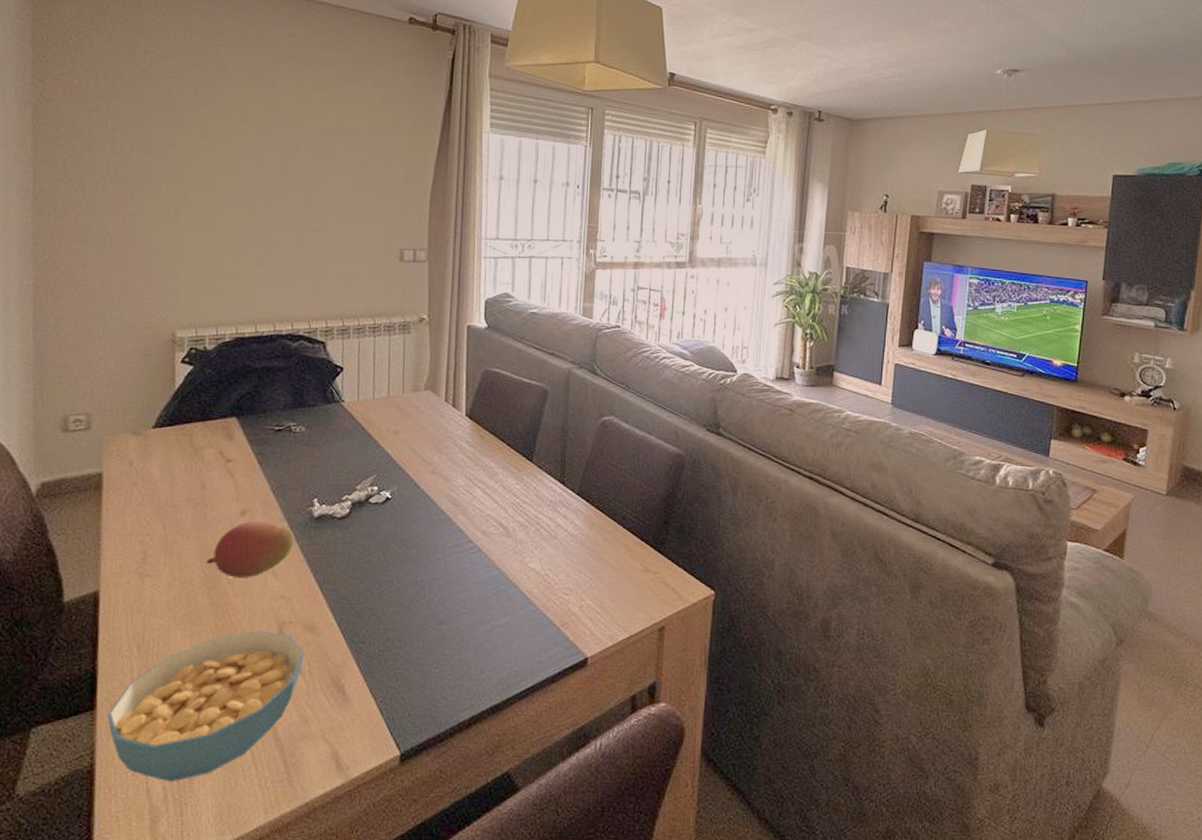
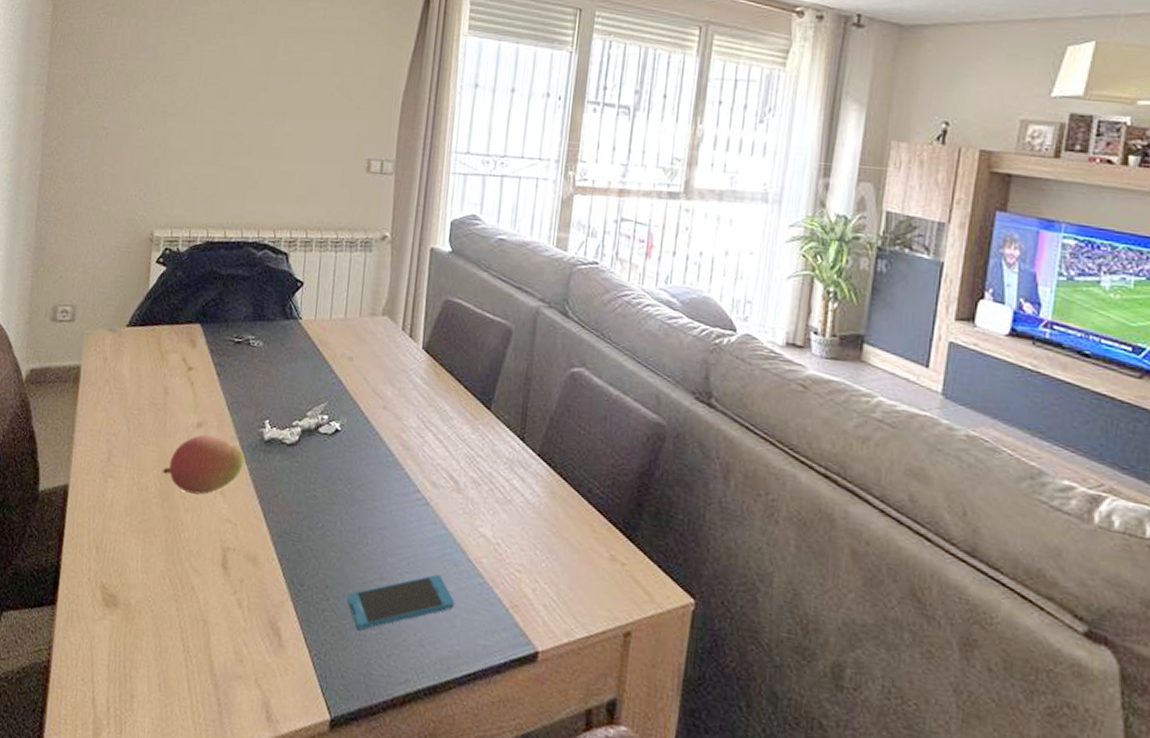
cereal bowl: present [107,630,304,782] -> none [65,551,245,696]
smartphone: none [408,609,511,671] -> present [346,573,455,630]

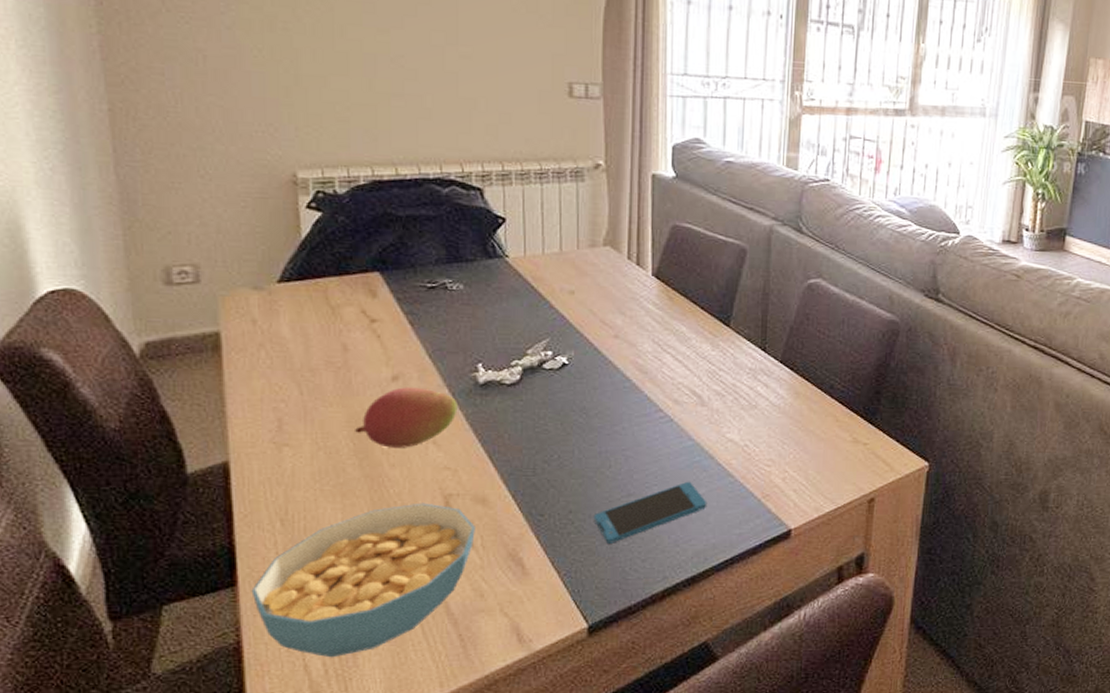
cereal bowl: none [65,551,245,696] -> present [251,503,475,658]

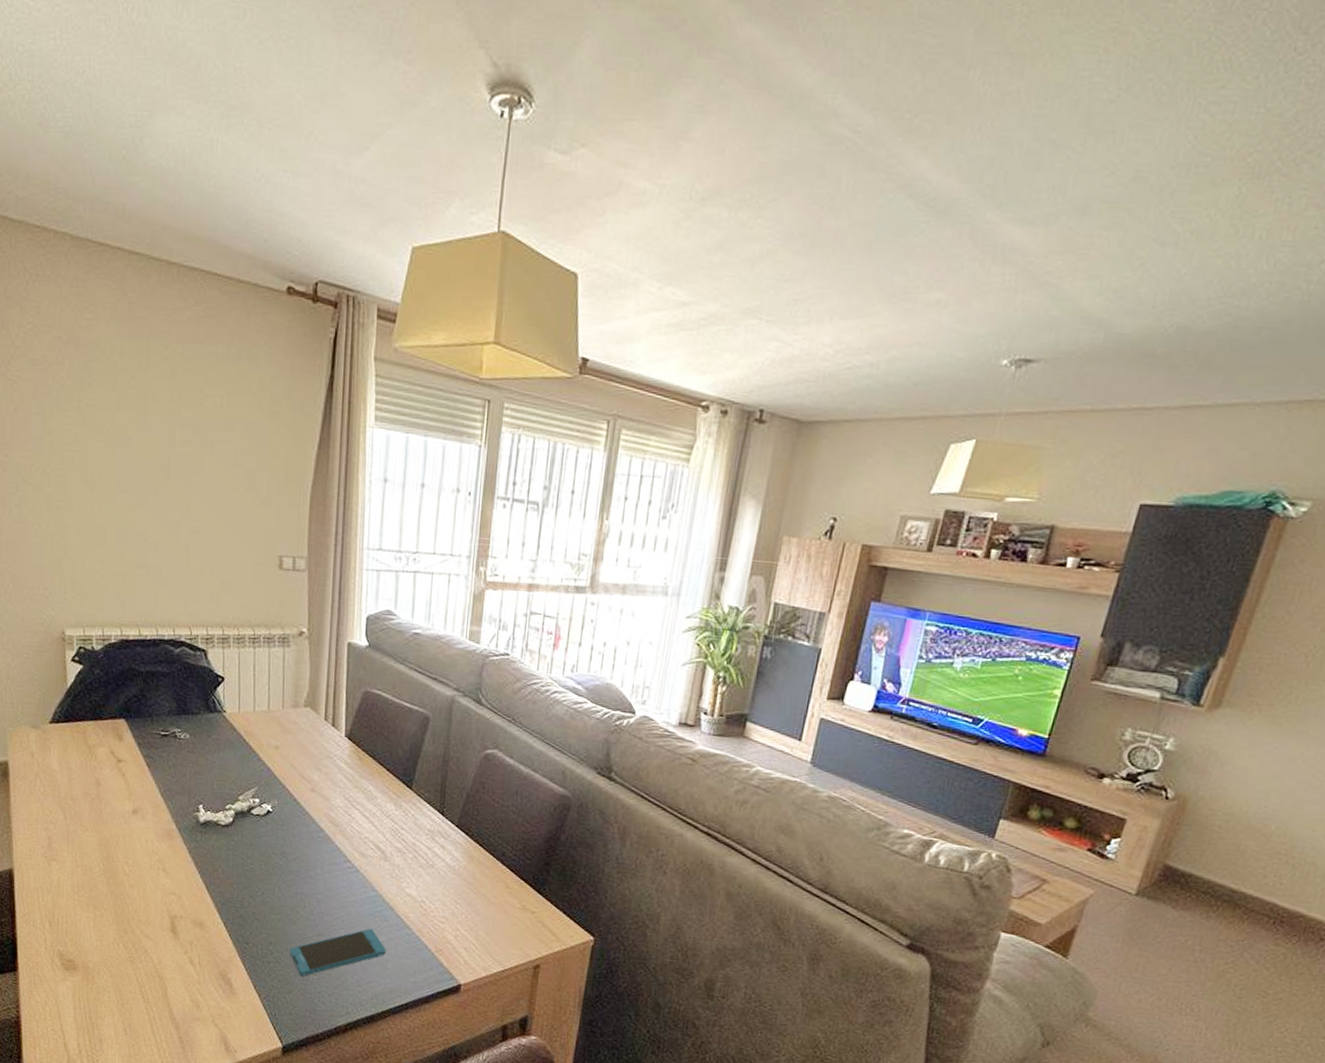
cereal bowl: present [251,503,475,658] -> none [27,920,194,1041]
fruit: present [355,387,458,448] -> none [104,820,183,873]

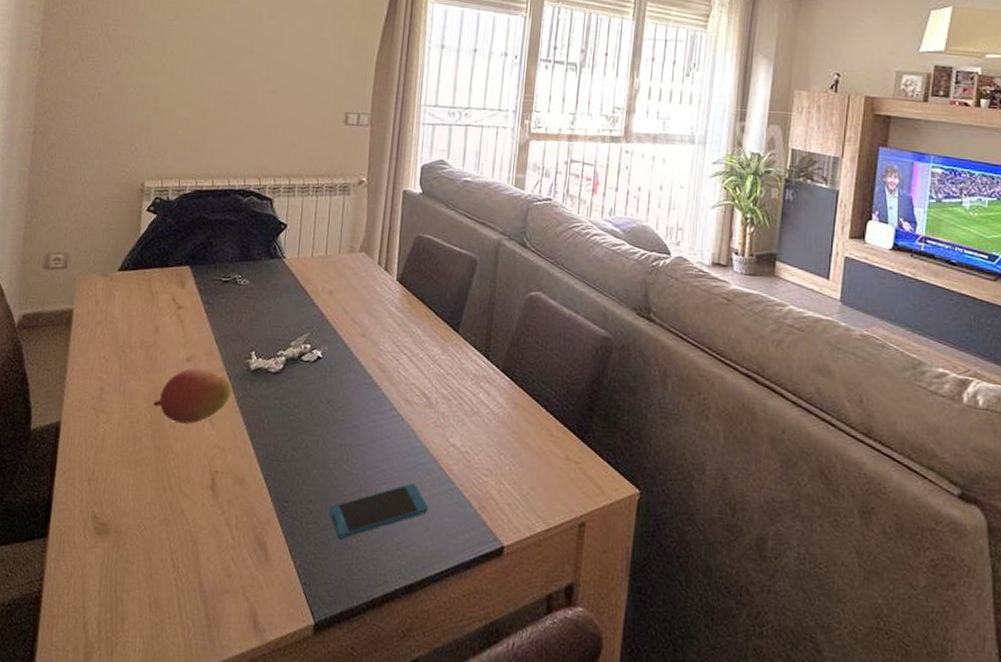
fruit: none [104,820,183,873] -> present [153,368,232,424]

